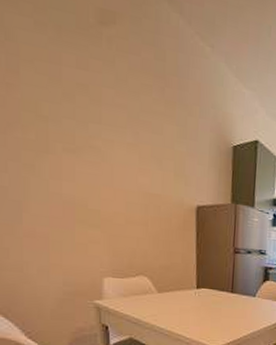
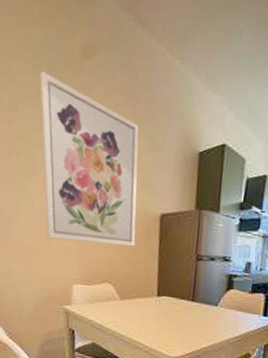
wall art: none [46,31,171,239] -> present [40,71,139,247]

